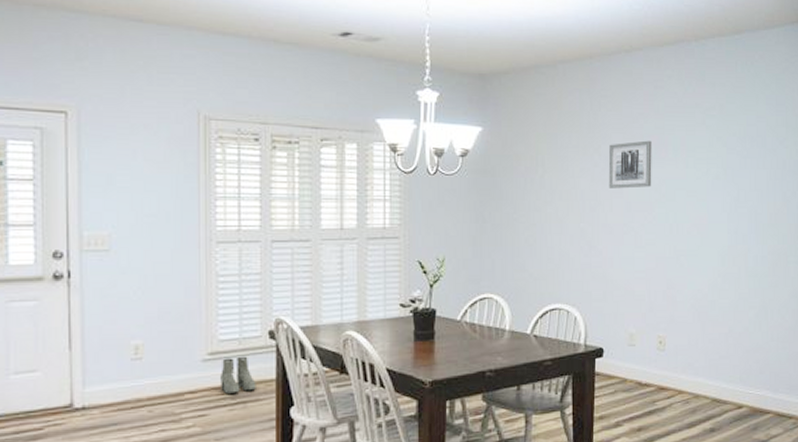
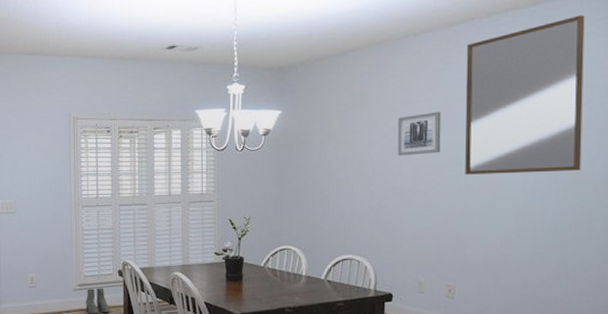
home mirror: none [674,49,781,213] -> present [464,15,585,175]

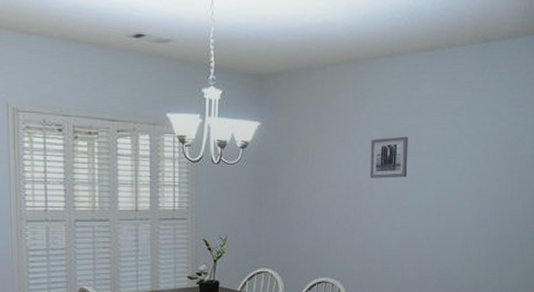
home mirror: present [464,15,585,175] -> none [426,57,523,201]

